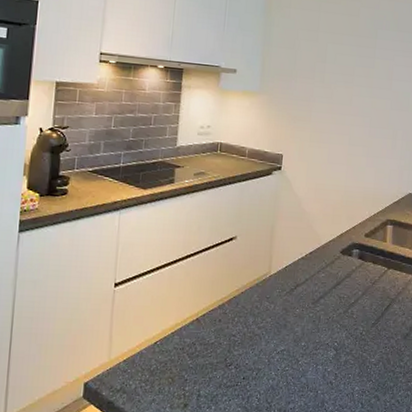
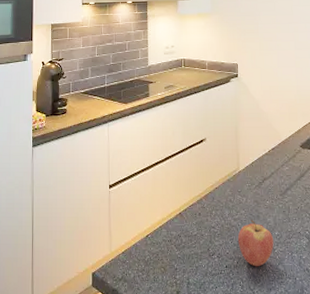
fruit: none [259,329,300,379] -> present [237,220,274,267]

